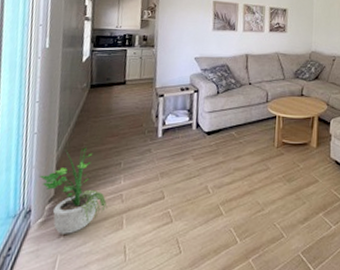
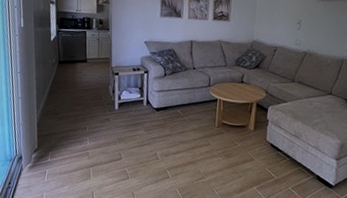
potted plant: present [39,147,108,234] -> none [25,112,78,178]

